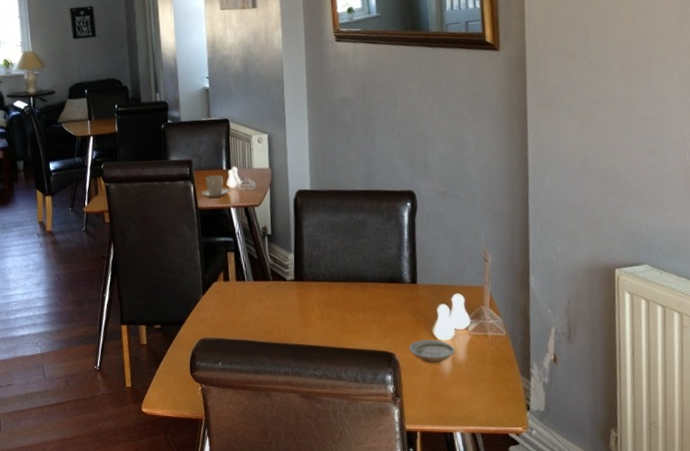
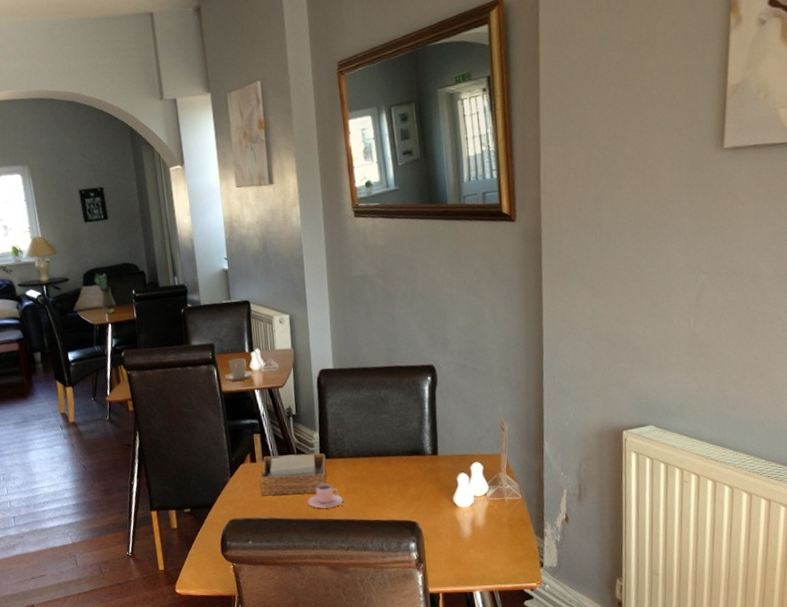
vase: none [79,87,99,126] -> present [94,273,116,314]
napkin holder: none [231,275,301,317] -> present [259,453,327,496]
teacup: none [279,307,319,333] -> present [307,483,345,509]
saucer: present [408,339,456,364] -> none [430,506,475,530]

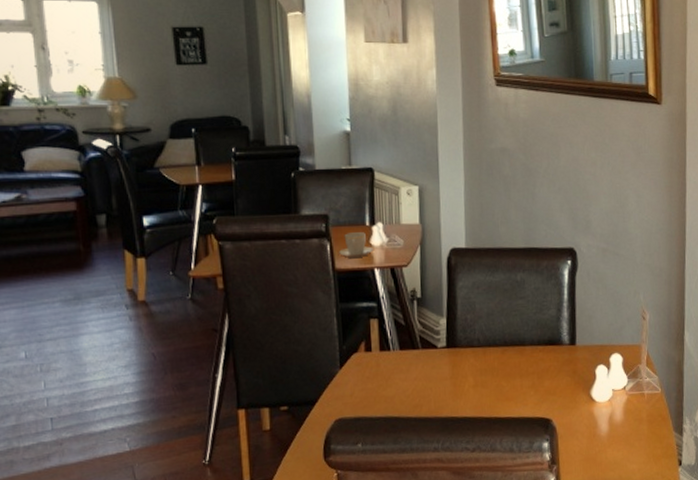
vase: present [94,273,116,314] -> none [183,124,210,173]
napkin holder: present [259,453,327,496] -> none [374,342,454,391]
teacup: present [307,483,345,509] -> none [429,376,472,405]

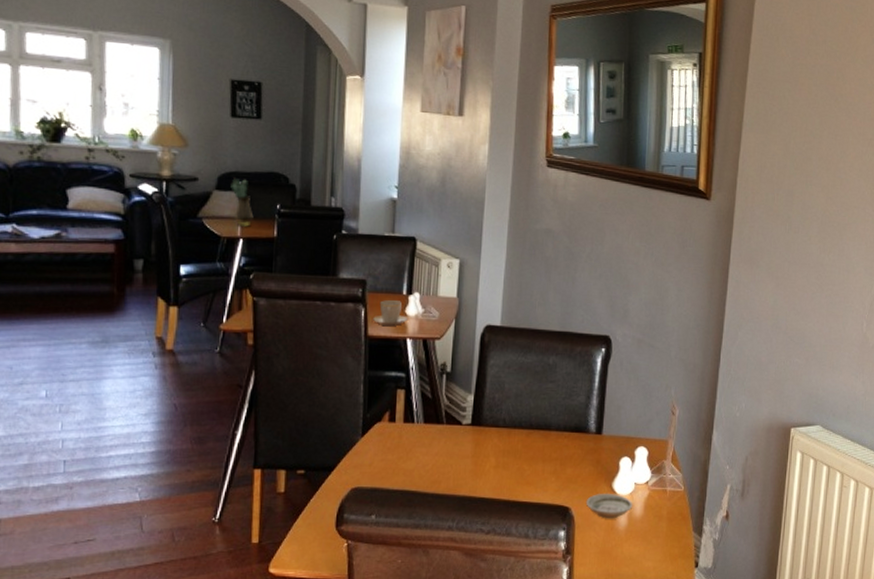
vase: none [183,124,210,173] -> present [230,177,254,227]
saucer: none [566,401,613,427] -> present [585,493,633,519]

